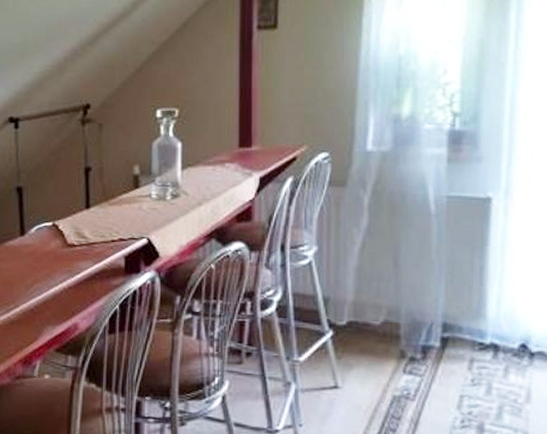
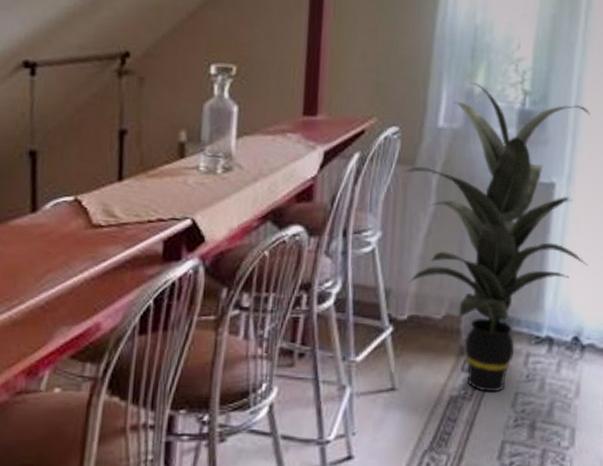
indoor plant: none [335,107,533,395] -> present [403,81,591,393]

